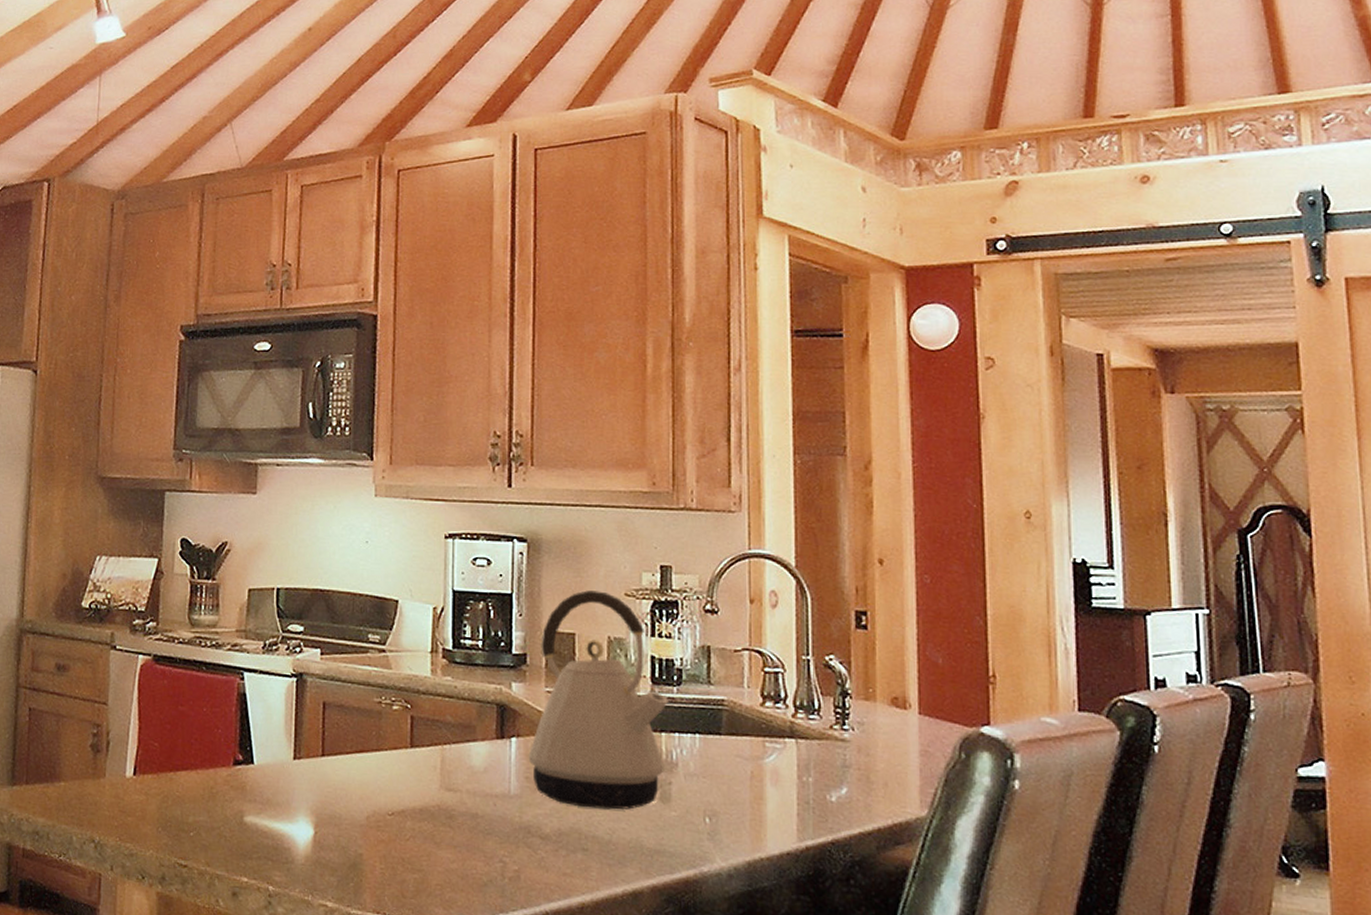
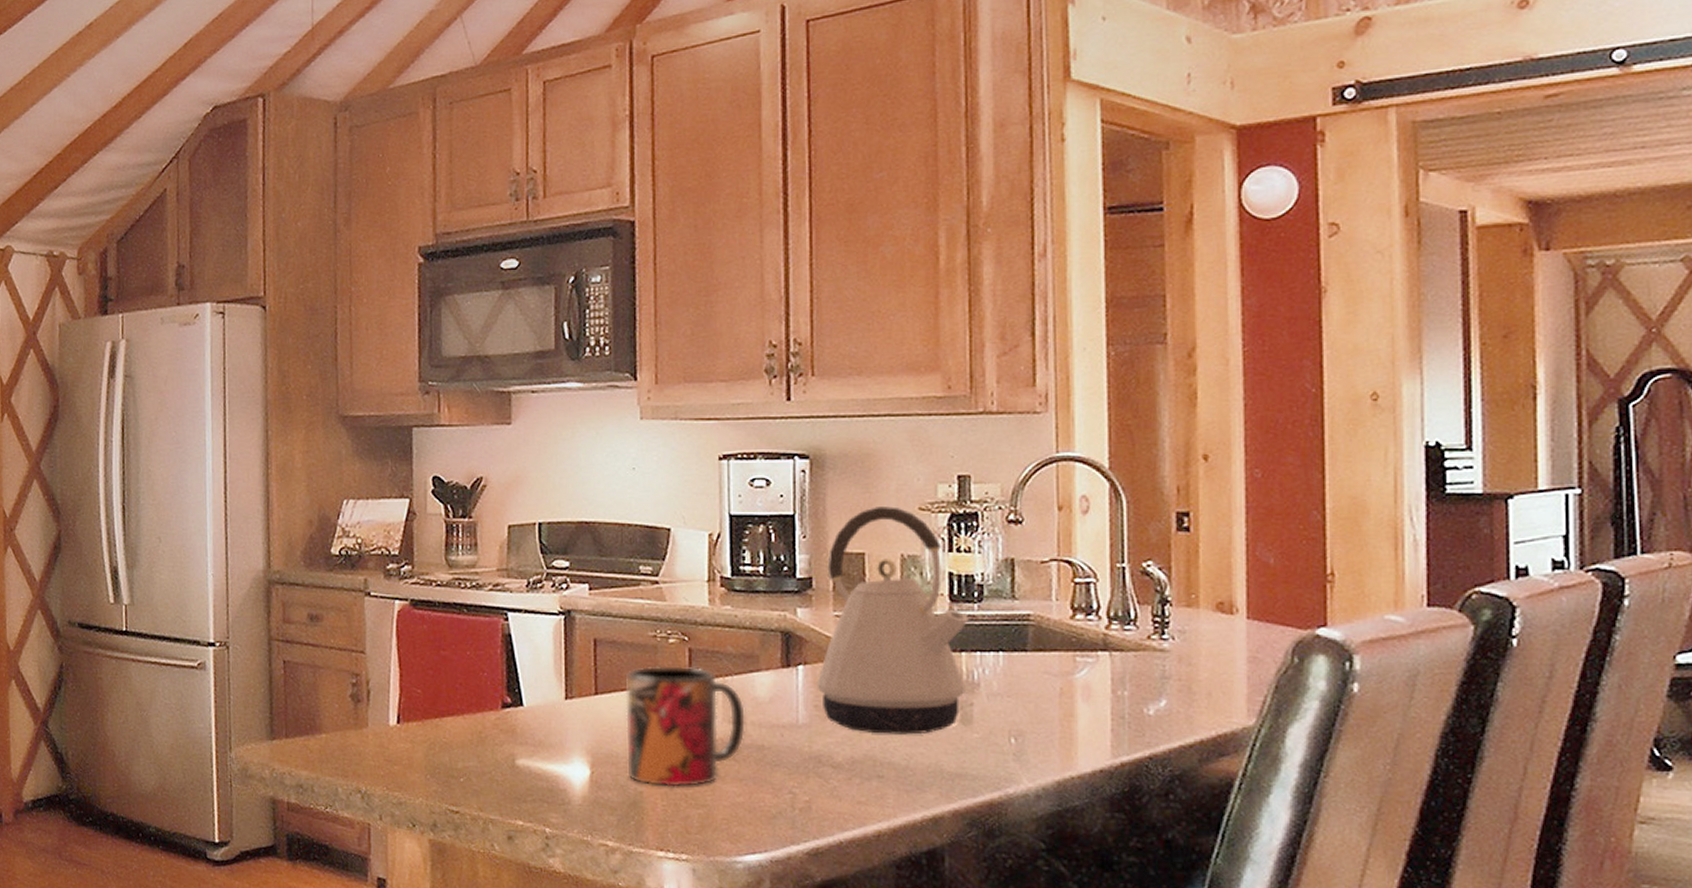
mug: none [349,730,462,852] -> present [625,666,747,787]

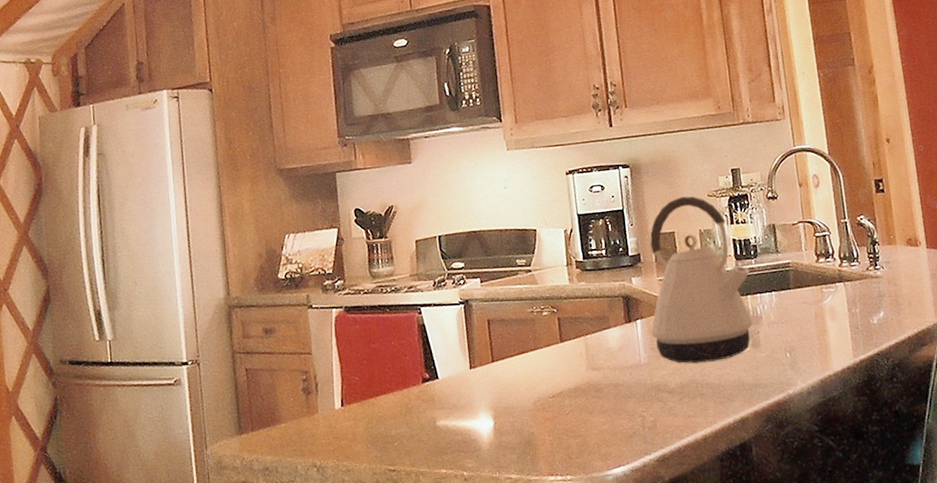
mug: present [625,666,747,787] -> none [513,331,605,427]

